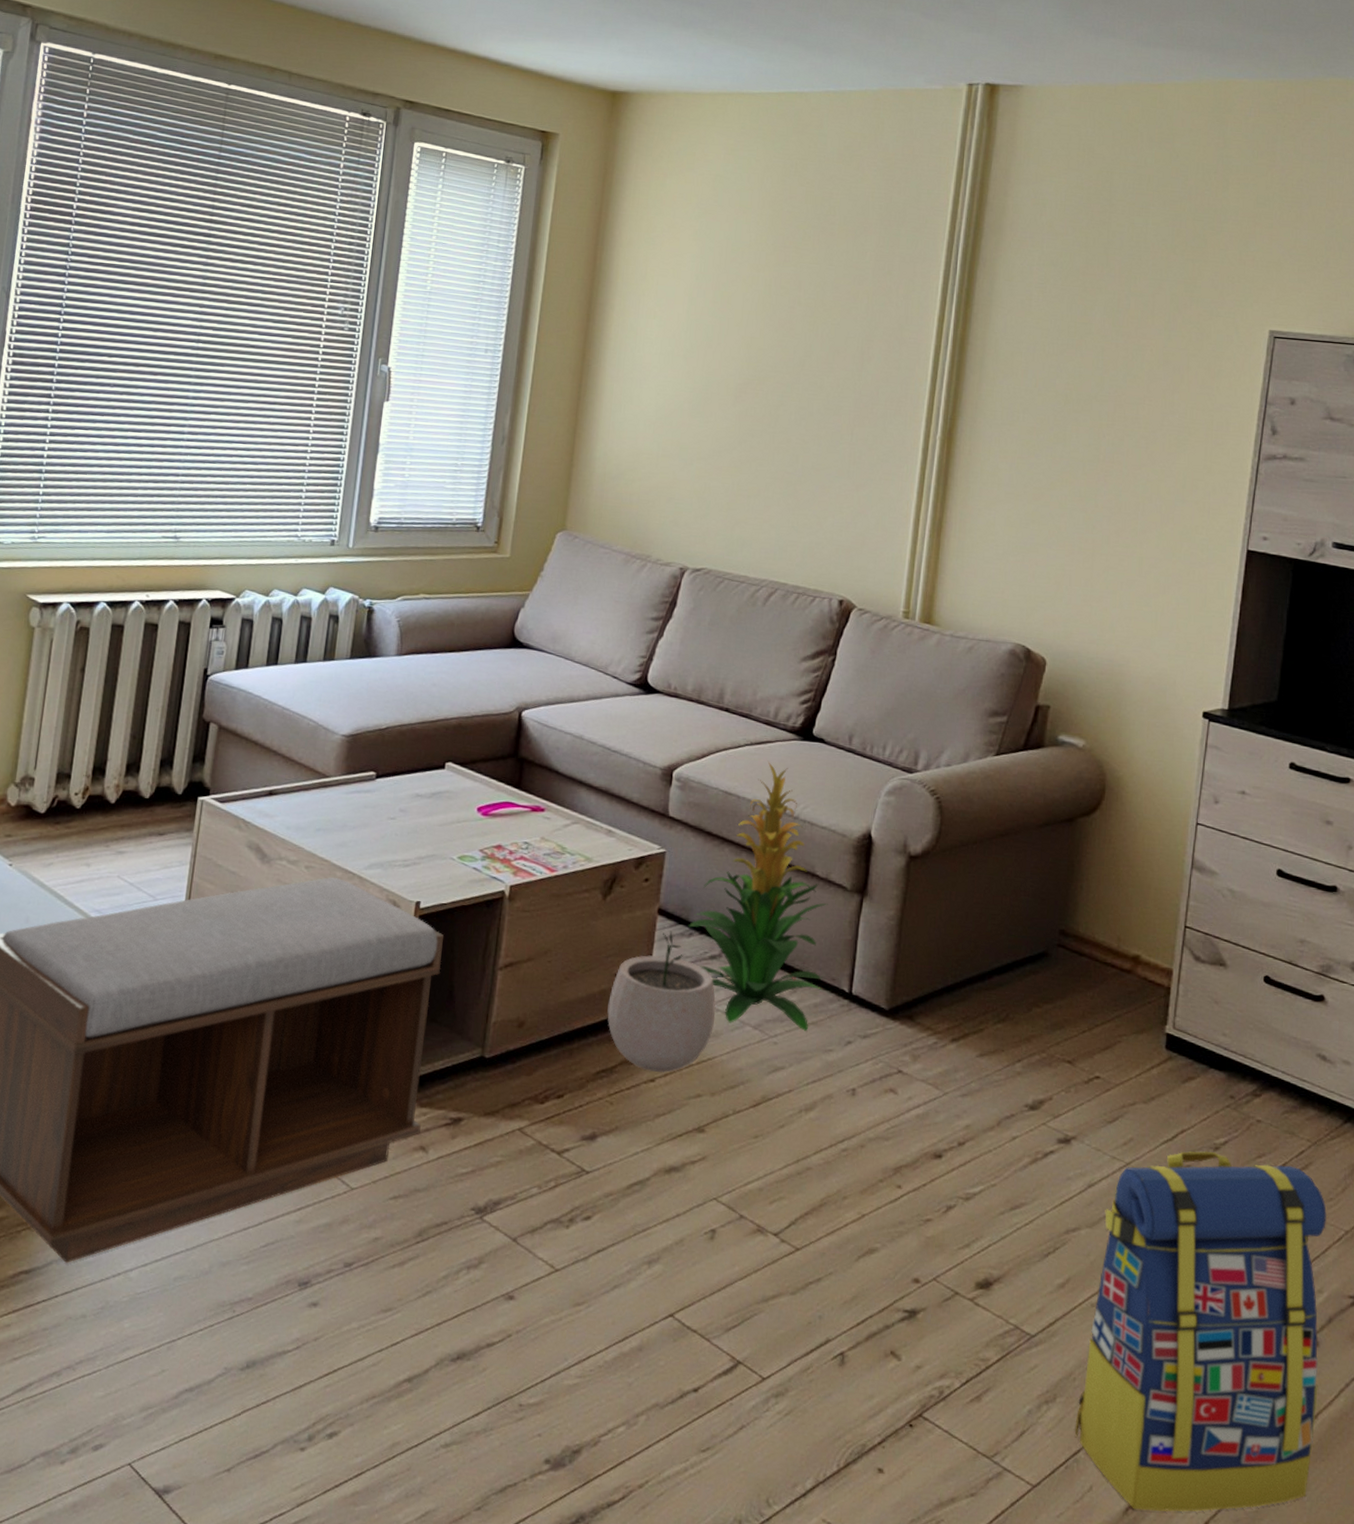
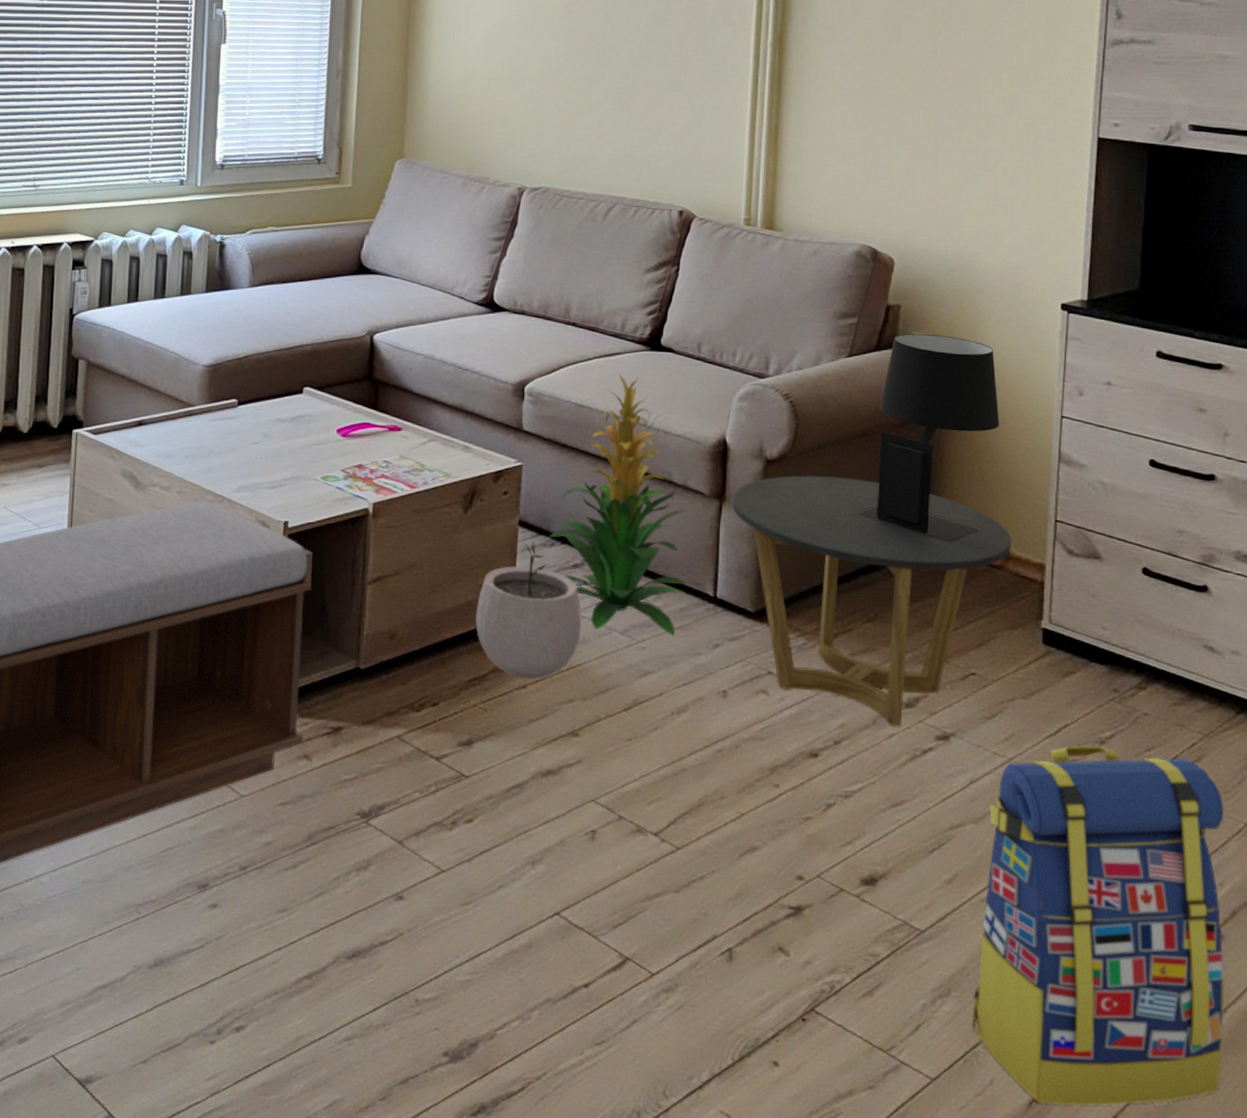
side table: none [873,872,1142,1129] -> present [733,475,1012,727]
table lamp: none [995,734,1138,945] -> present [857,334,1000,542]

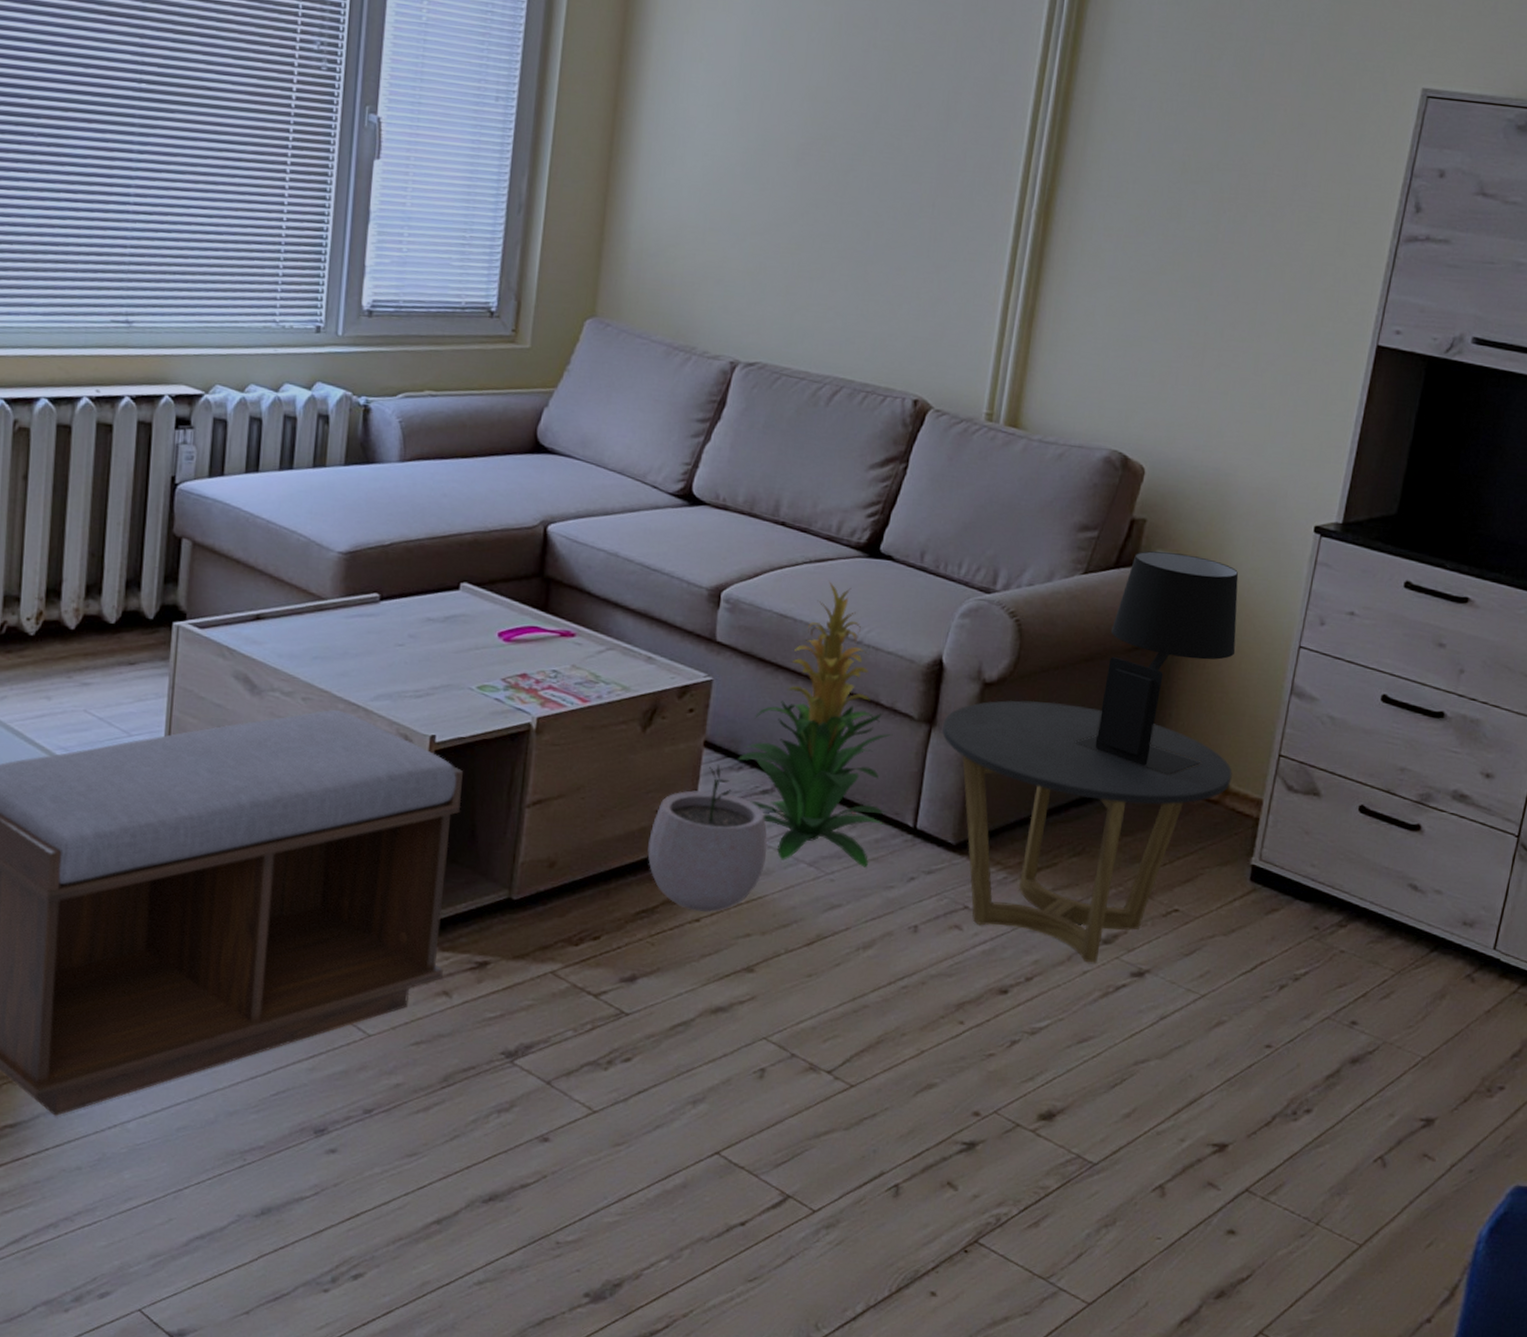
backpack: present [971,745,1225,1106] -> none [1132,981,1405,1323]

